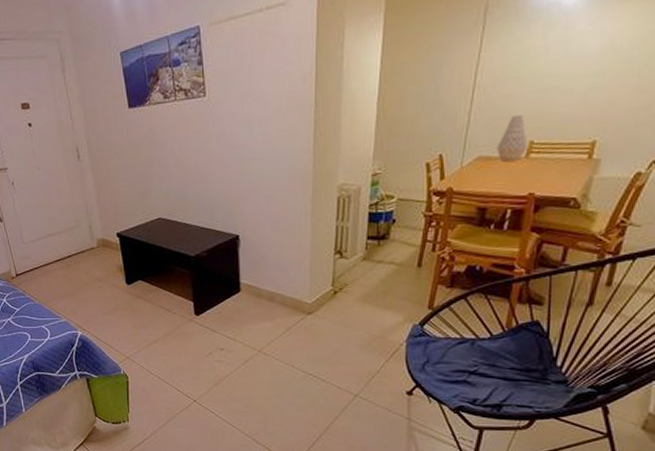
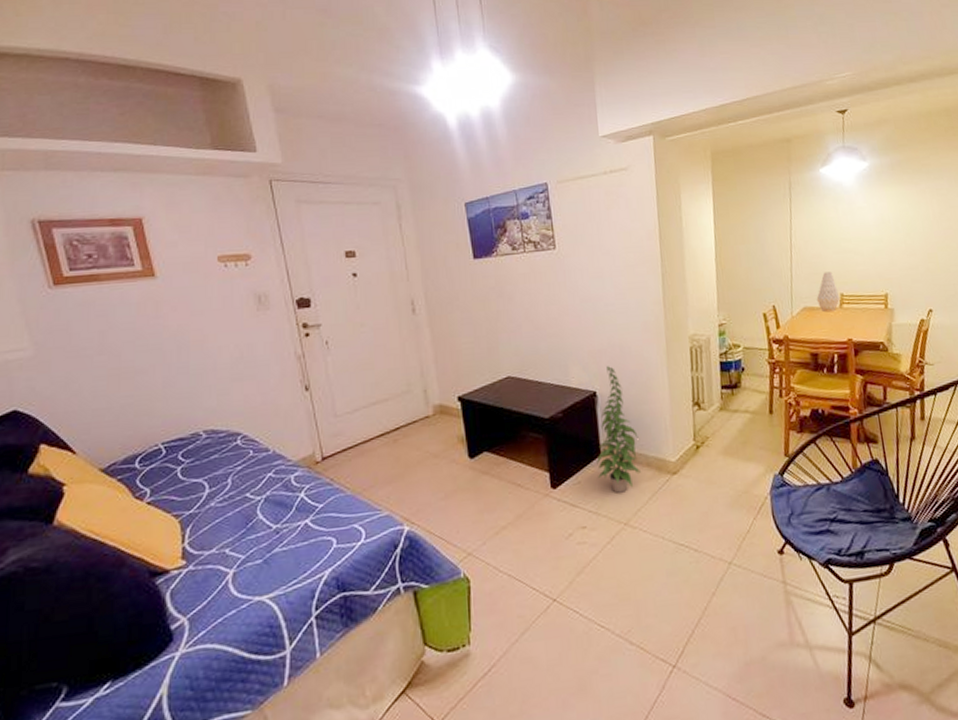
plant: none [236,212,278,325] -> present [596,366,642,493]

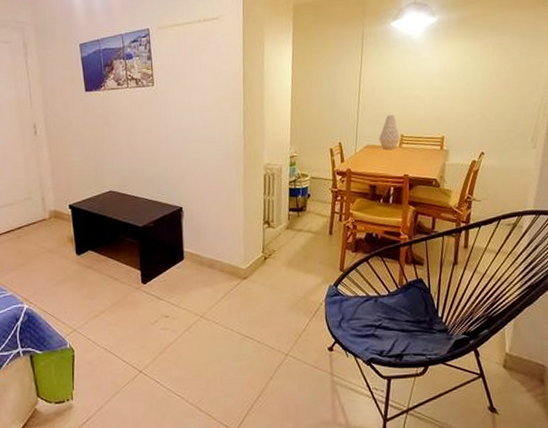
plant: present [596,366,642,493] -> none [180,187,217,291]

